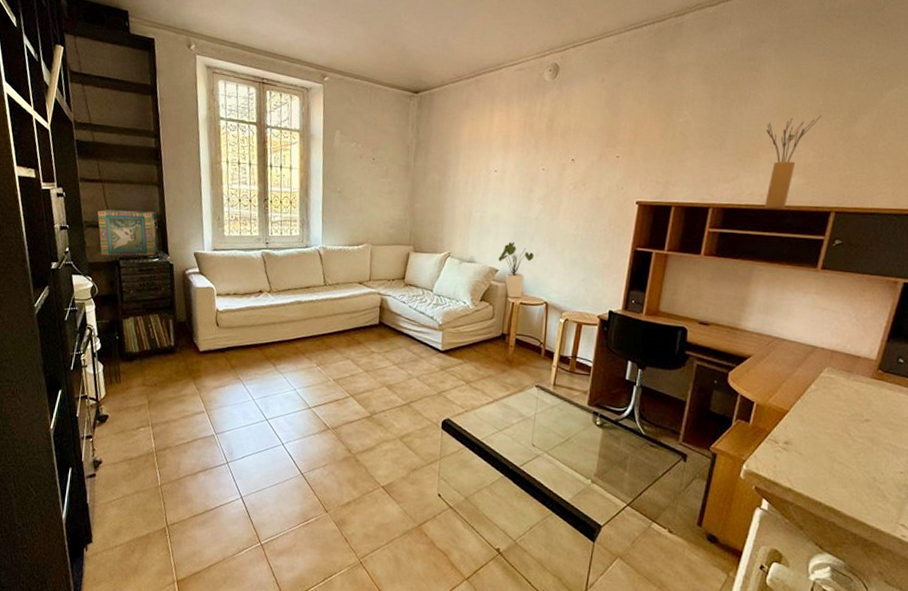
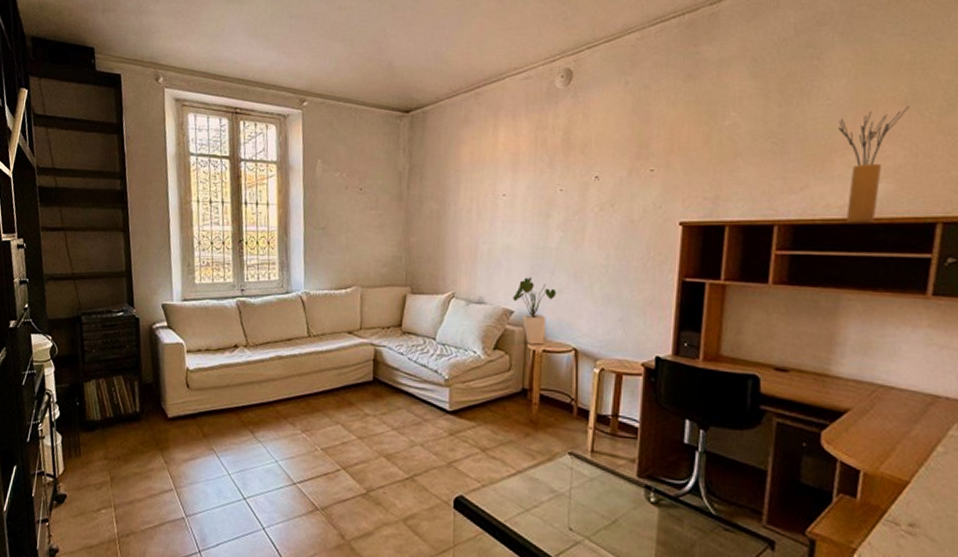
decorative box: present [97,209,159,257] -> none [59,259,124,312]

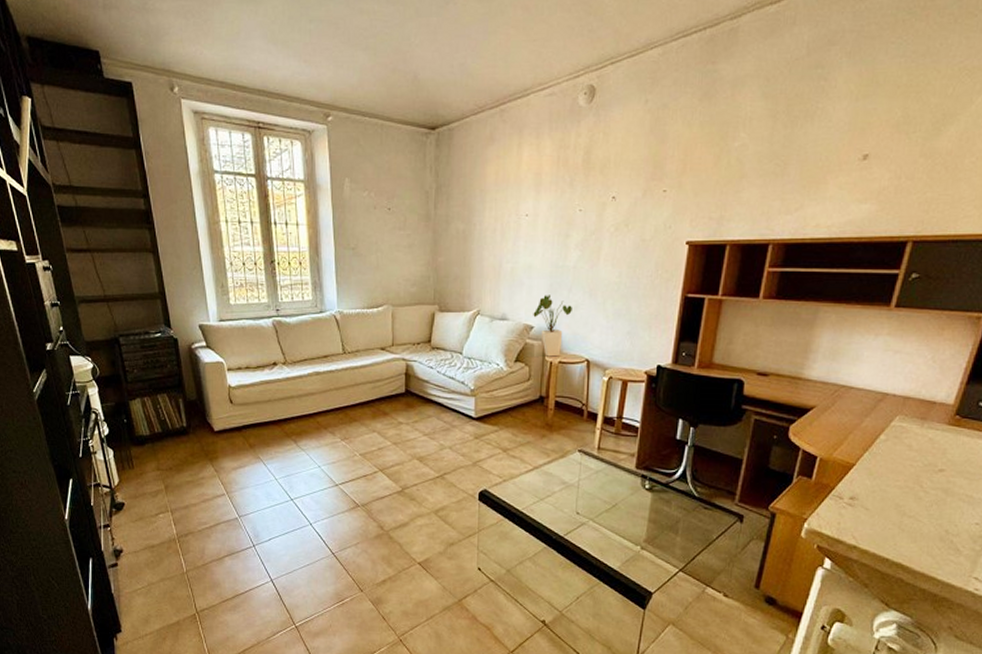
vase: present [838,105,910,225] -> none [831,129,901,243]

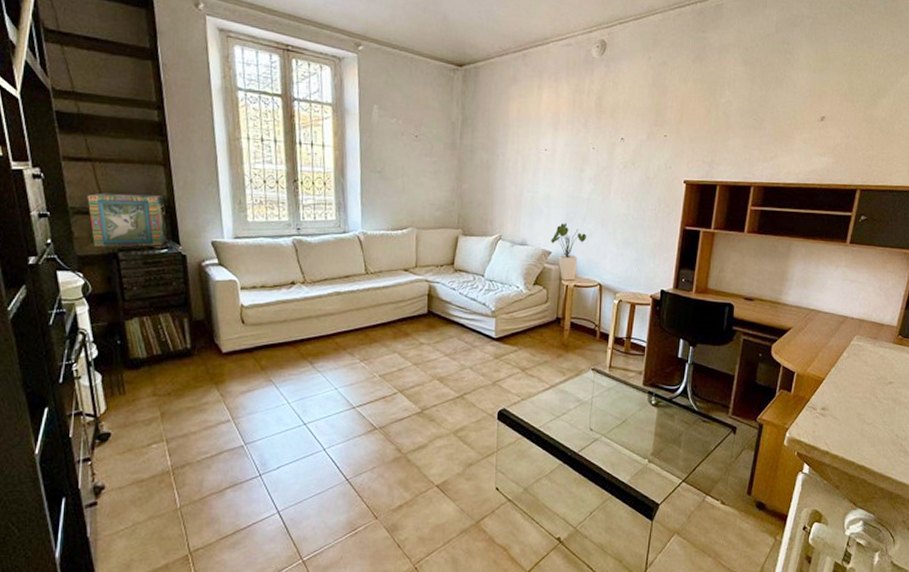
decorative box: none [89,281,161,334] -> present [87,192,168,248]

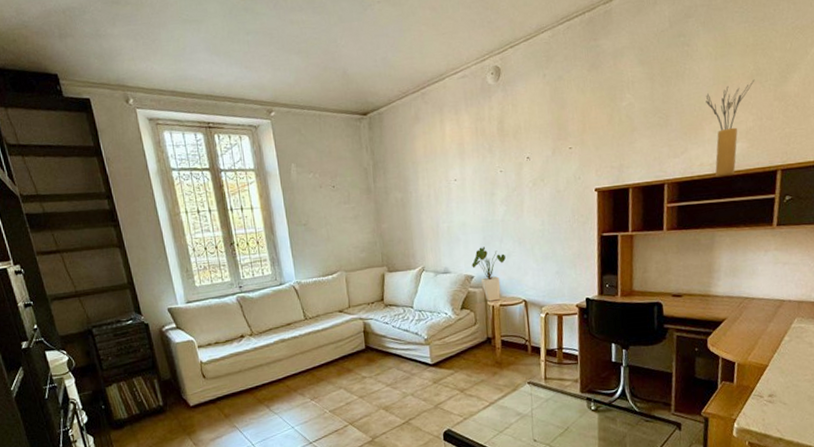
decorative box: present [87,192,168,248] -> none [60,273,131,327]
vase: none [799,98,848,189] -> present [705,79,755,178]

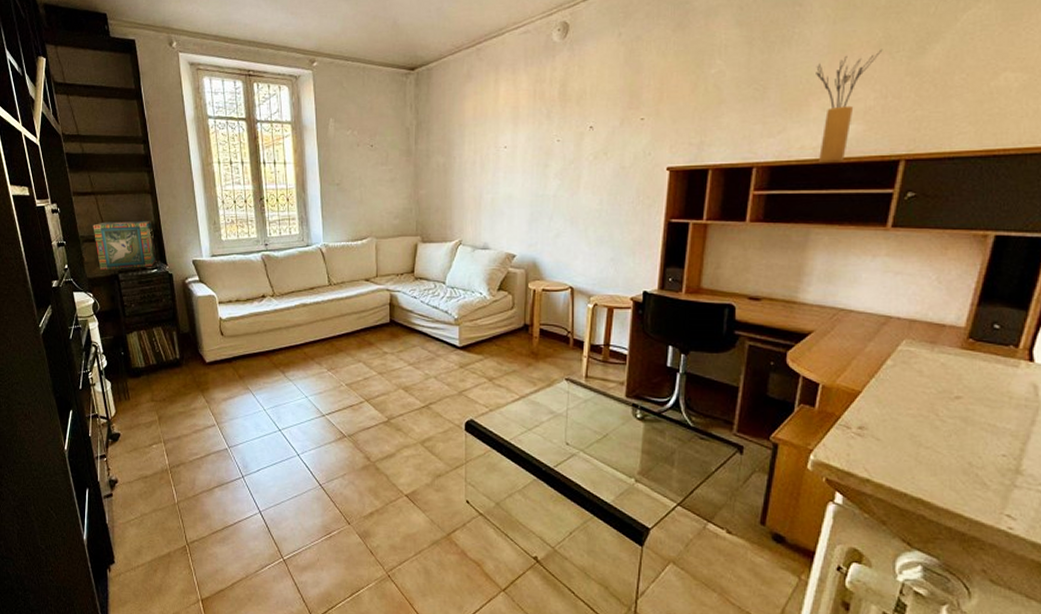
decorative box: none [60,273,131,327] -> present [93,220,157,271]
house plant: present [472,247,506,302] -> none [515,223,554,285]

